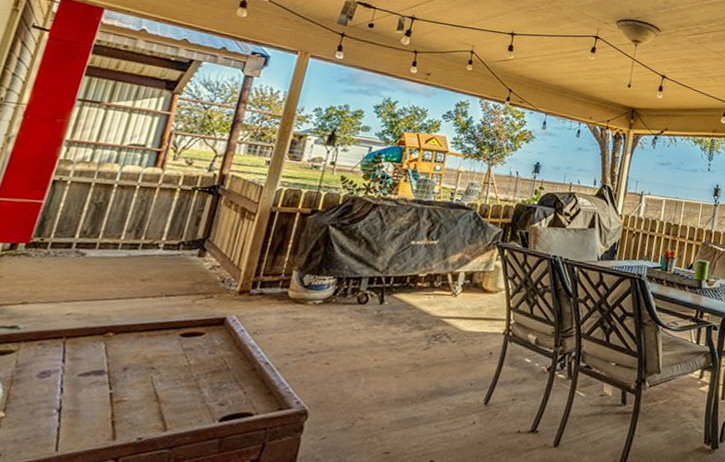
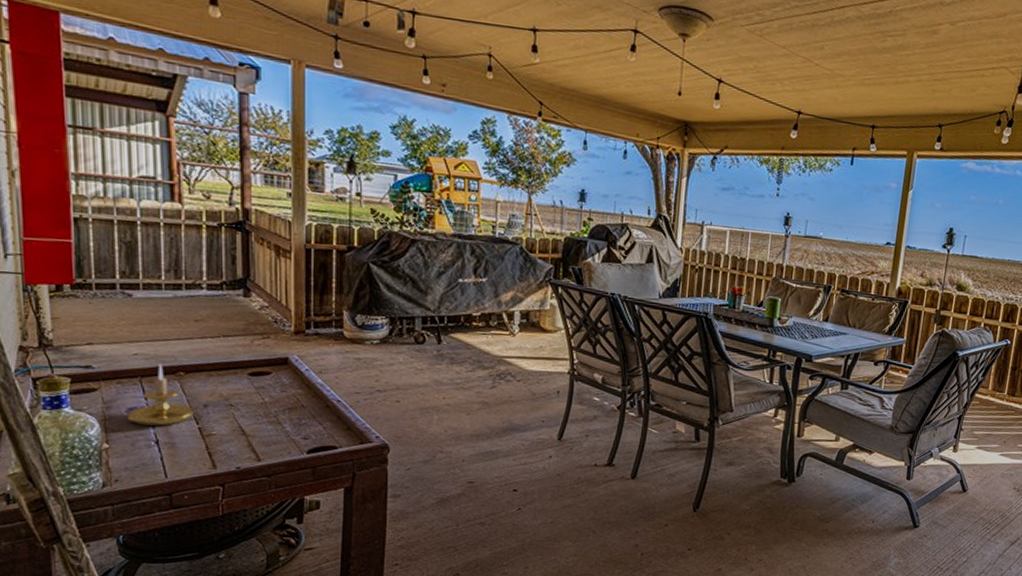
candle holder: none [36,324,112,392] -> present [128,364,195,427]

